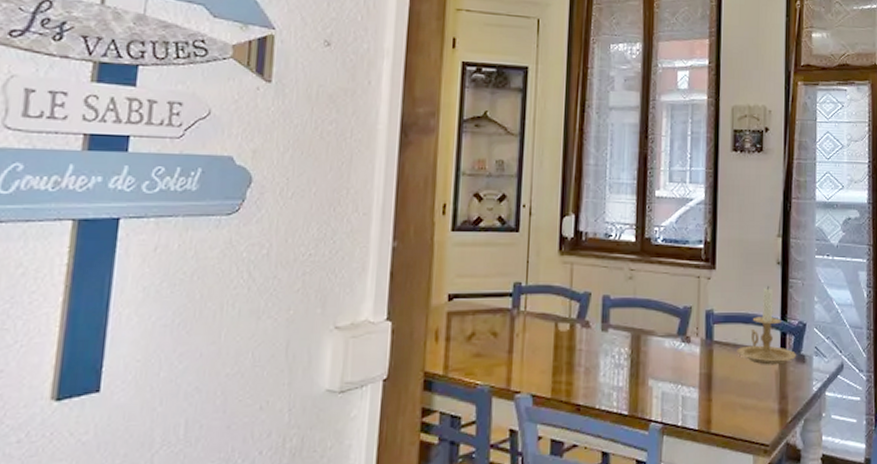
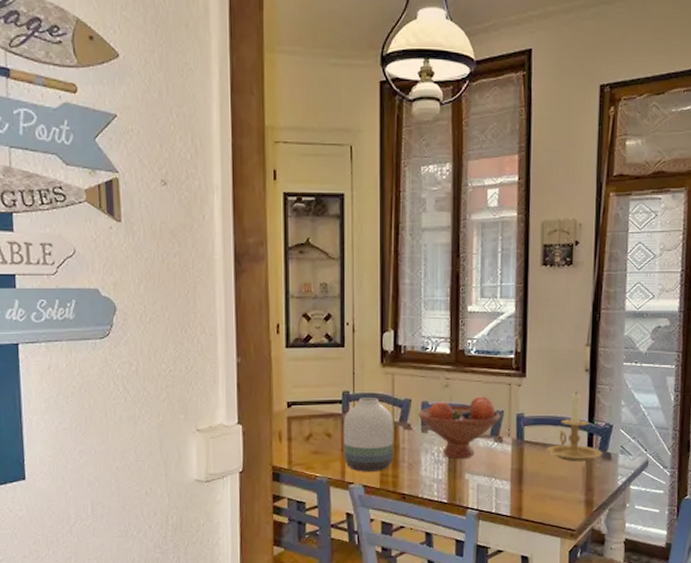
vase: none [510,290,571,378] -> present [343,398,394,472]
fruit bowl: none [598,290,689,363] -> present [418,396,501,459]

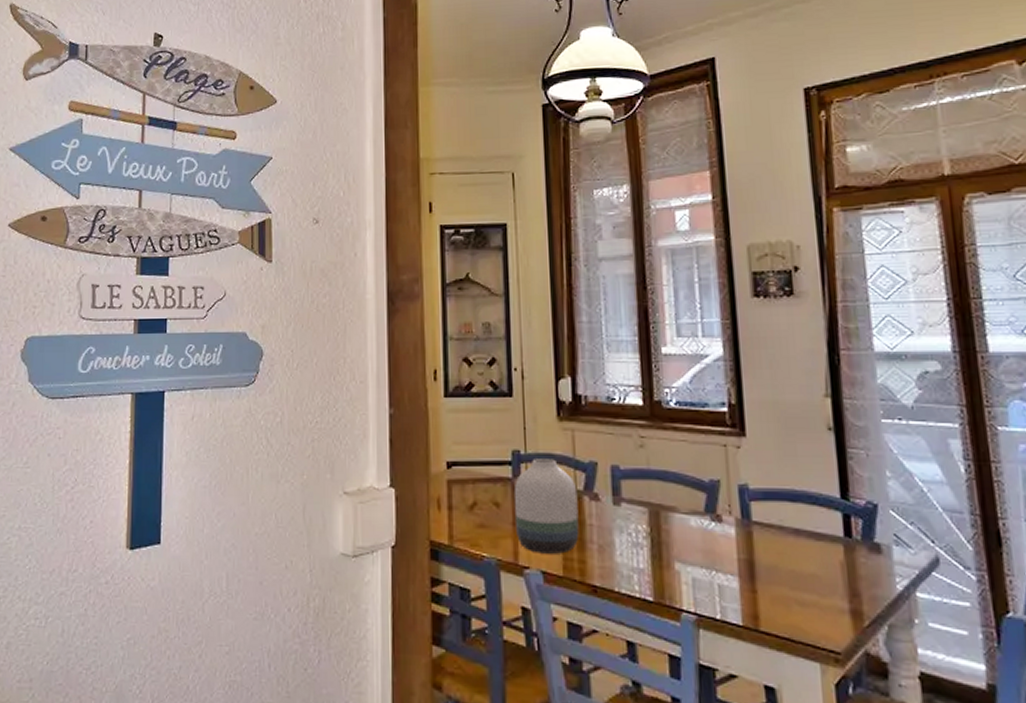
fruit bowl: present [418,396,501,459] -> none [607,460,717,543]
candle holder: present [546,391,603,462] -> none [784,456,869,554]

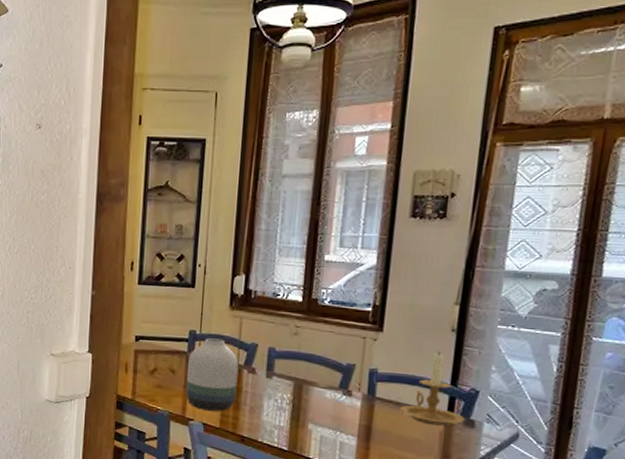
candle holder: none [784,456,869,554] -> present [399,351,466,426]

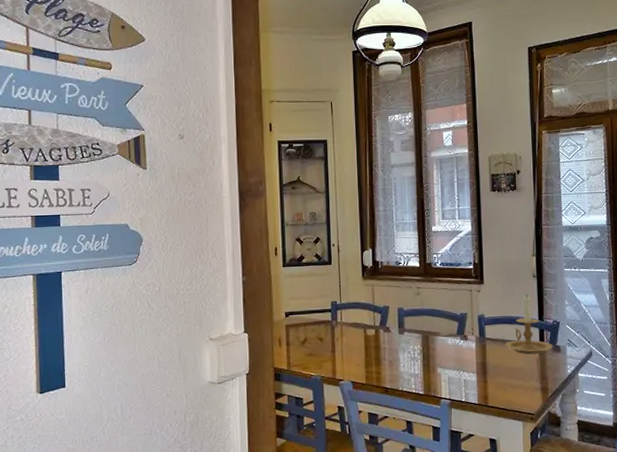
vase: present [185,338,239,412] -> none [332,306,377,370]

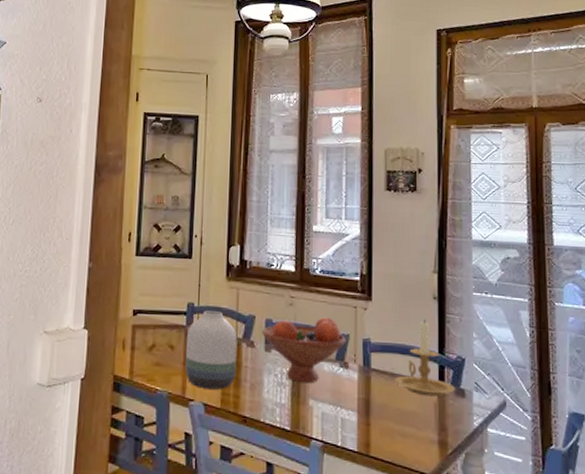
vase: none [332,306,377,370] -> present [185,311,238,390]
fruit bowl: none [395,301,465,356] -> present [262,317,346,384]

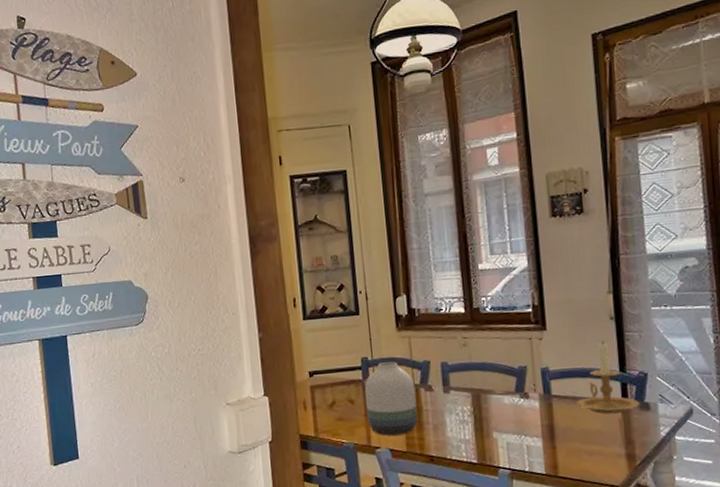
fruit bowl: present [262,317,346,384] -> none [438,352,525,418]

